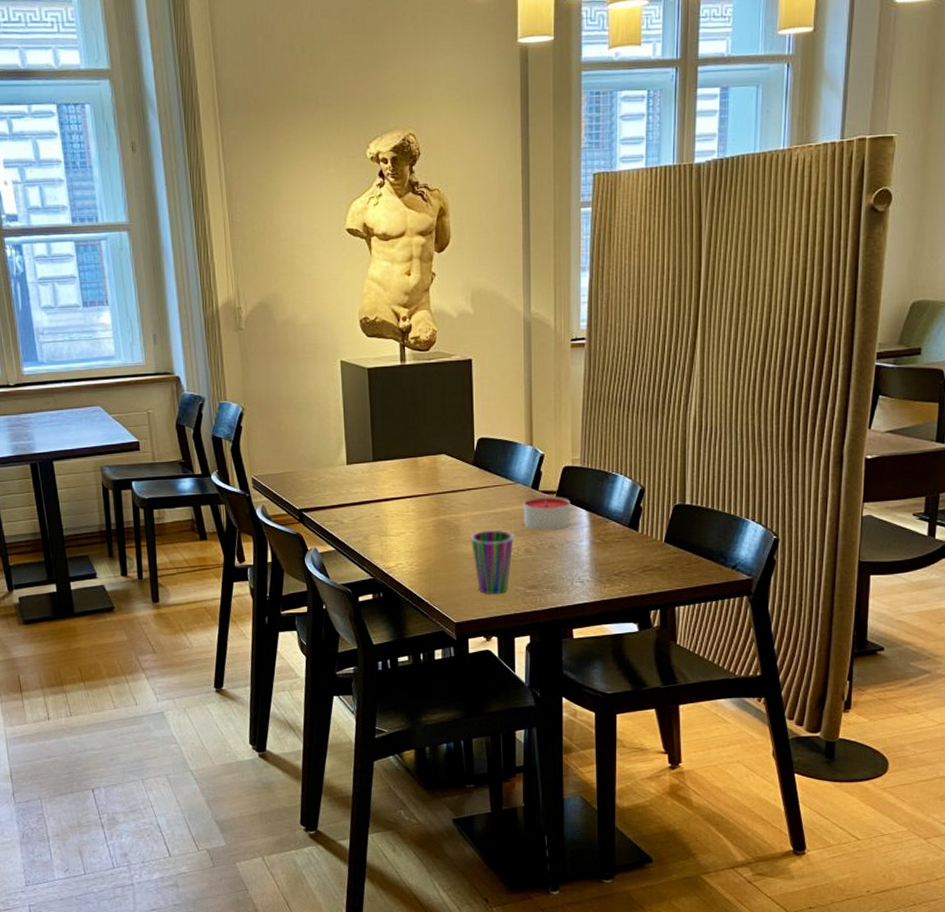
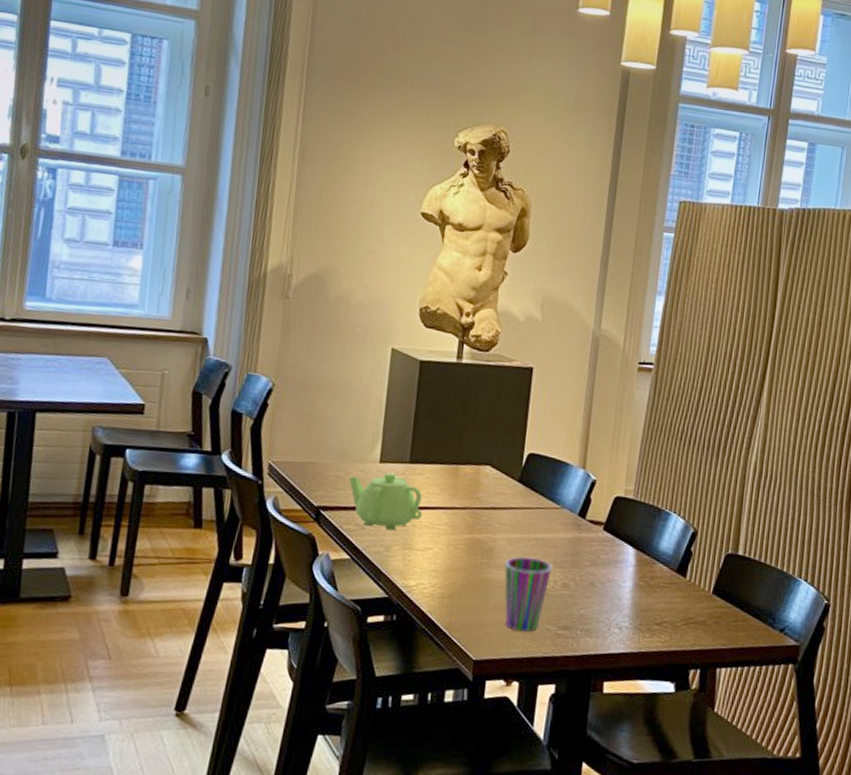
teapot: none [322,472,391,522] -> present [348,472,422,531]
candle: present [523,496,571,530] -> none [564,525,618,566]

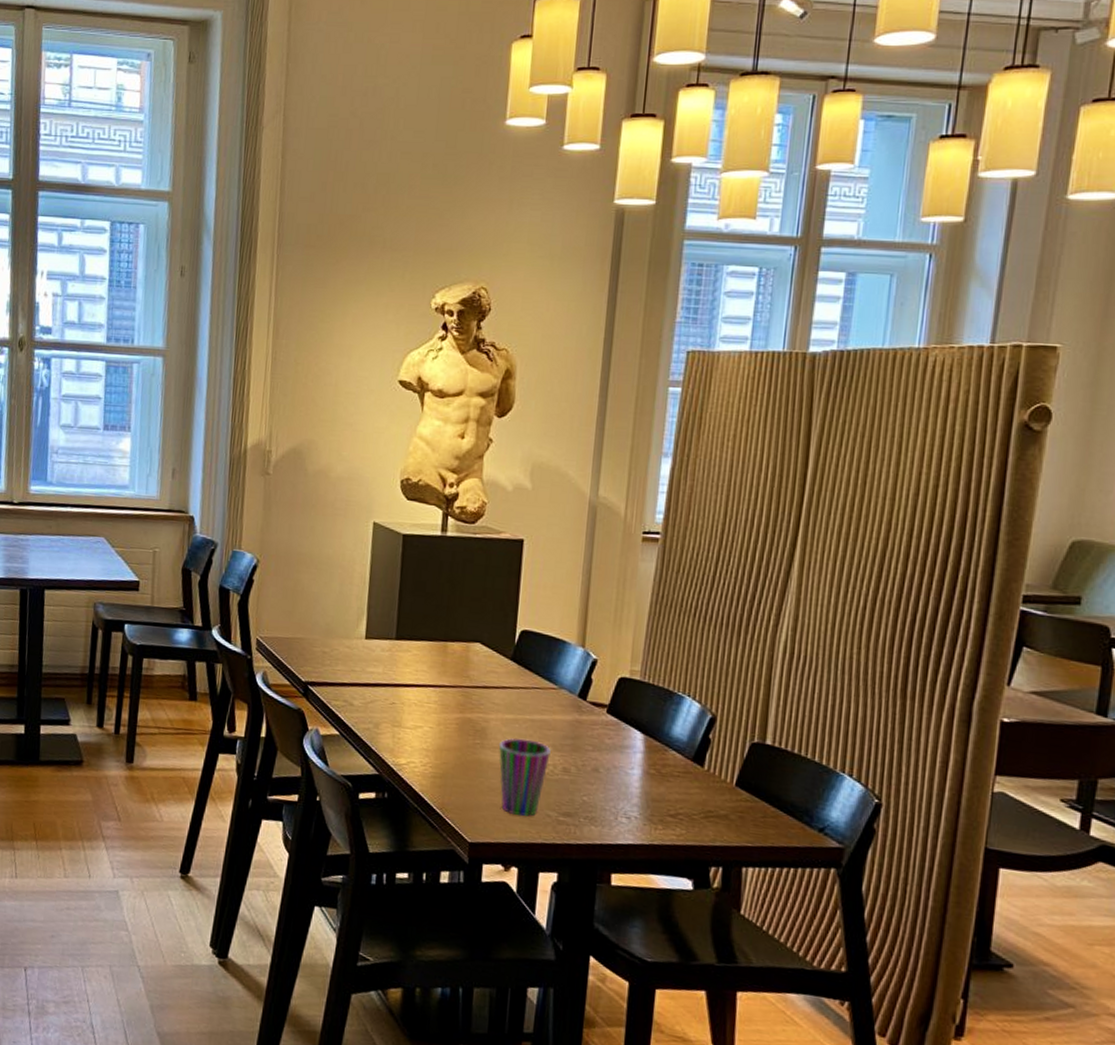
teapot: present [348,472,422,531] -> none [335,649,411,708]

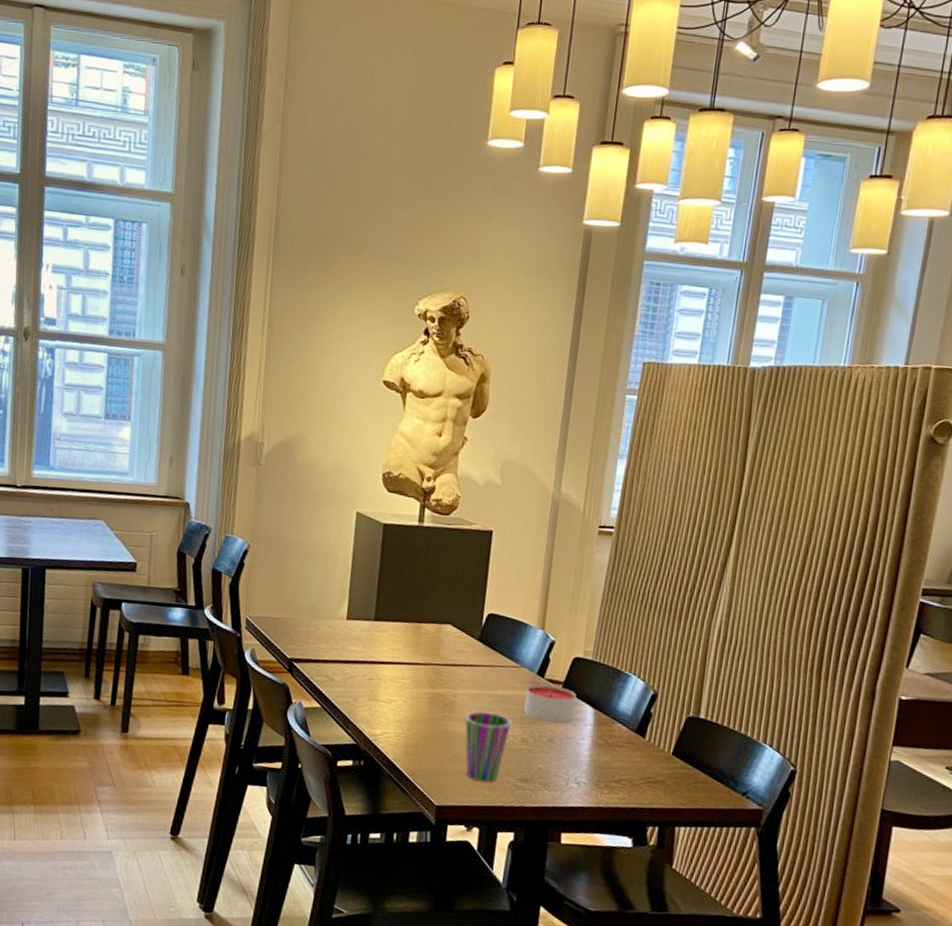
candle: none [564,707,624,751] -> present [523,684,577,723]

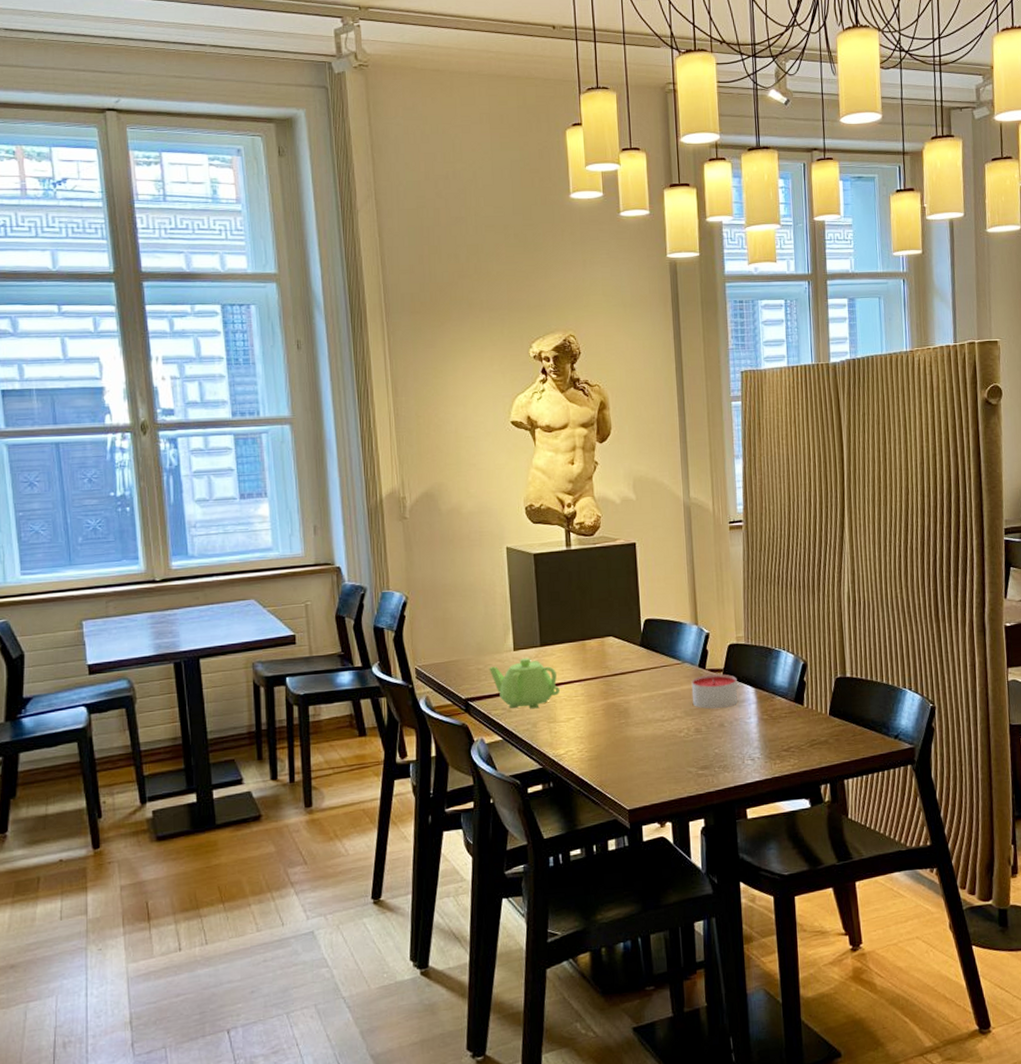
teapot: none [318,629,387,683] -> present [489,658,560,709]
cup: present [464,711,511,783] -> none [640,710,684,779]

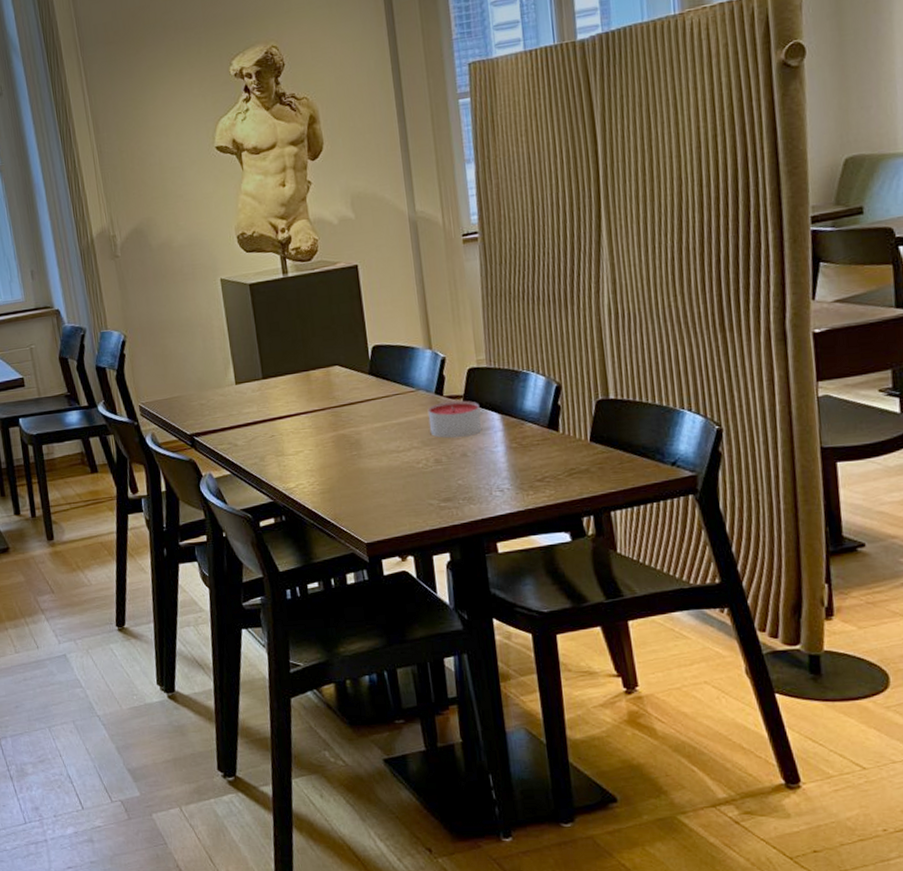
teapot: present [489,658,560,709] -> none [211,391,286,443]

